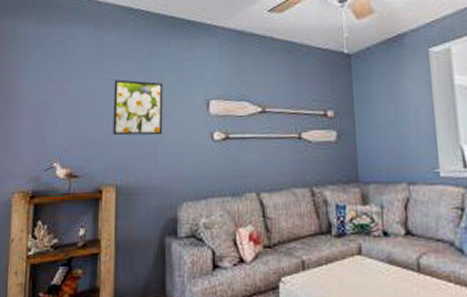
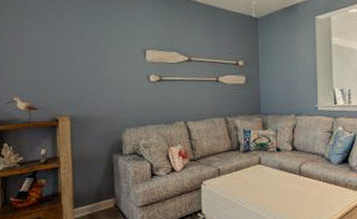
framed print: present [113,79,163,136] -> none [63,30,108,77]

